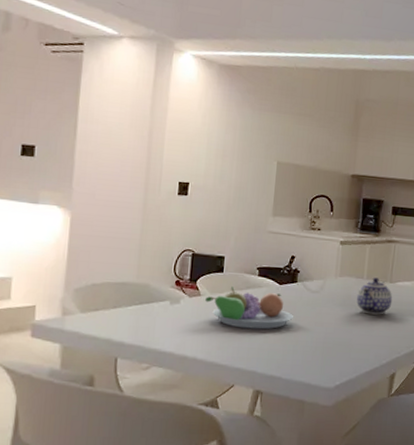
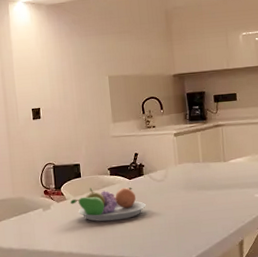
teapot: present [357,277,393,315] -> none [197,159,229,193]

